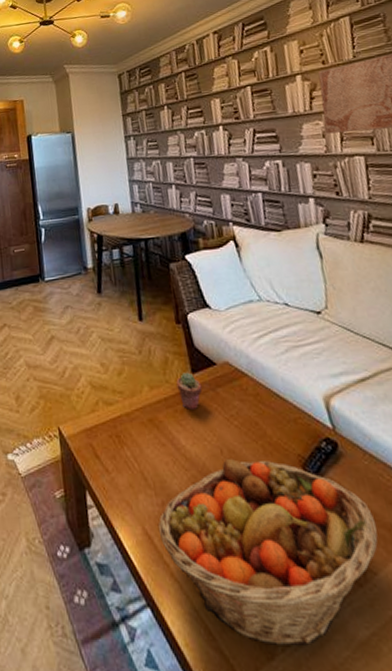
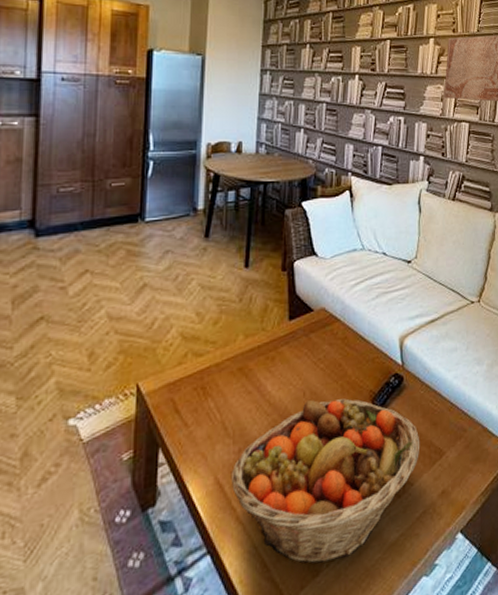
potted succulent: present [176,372,202,410] -> none [272,319,296,356]

